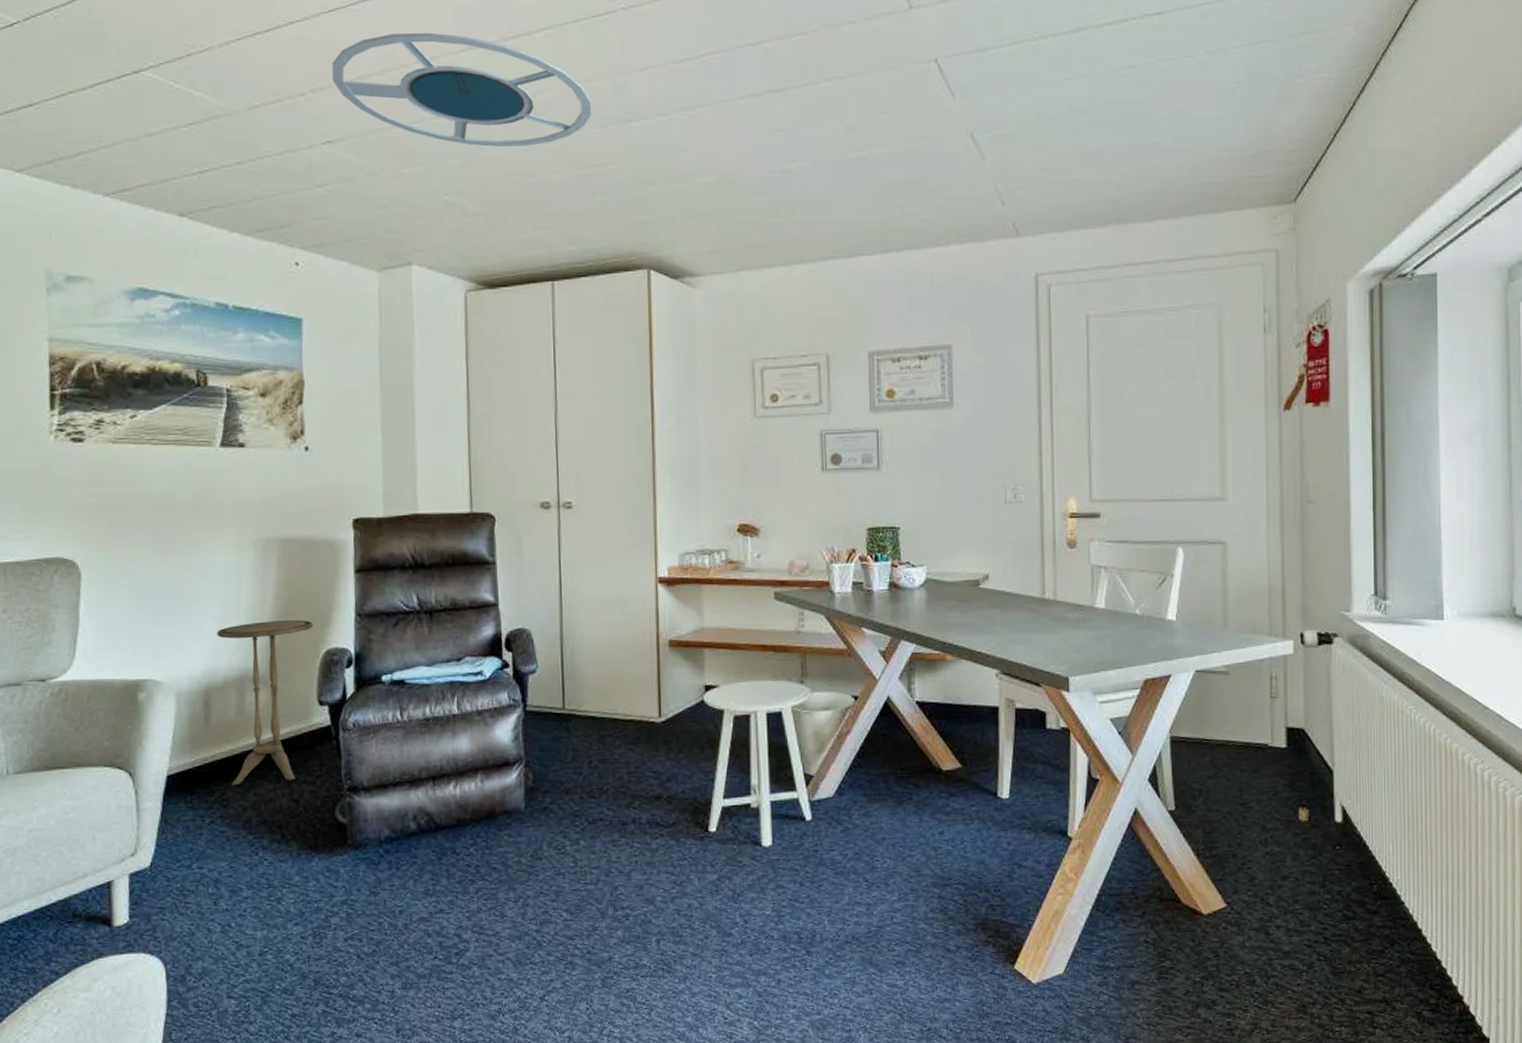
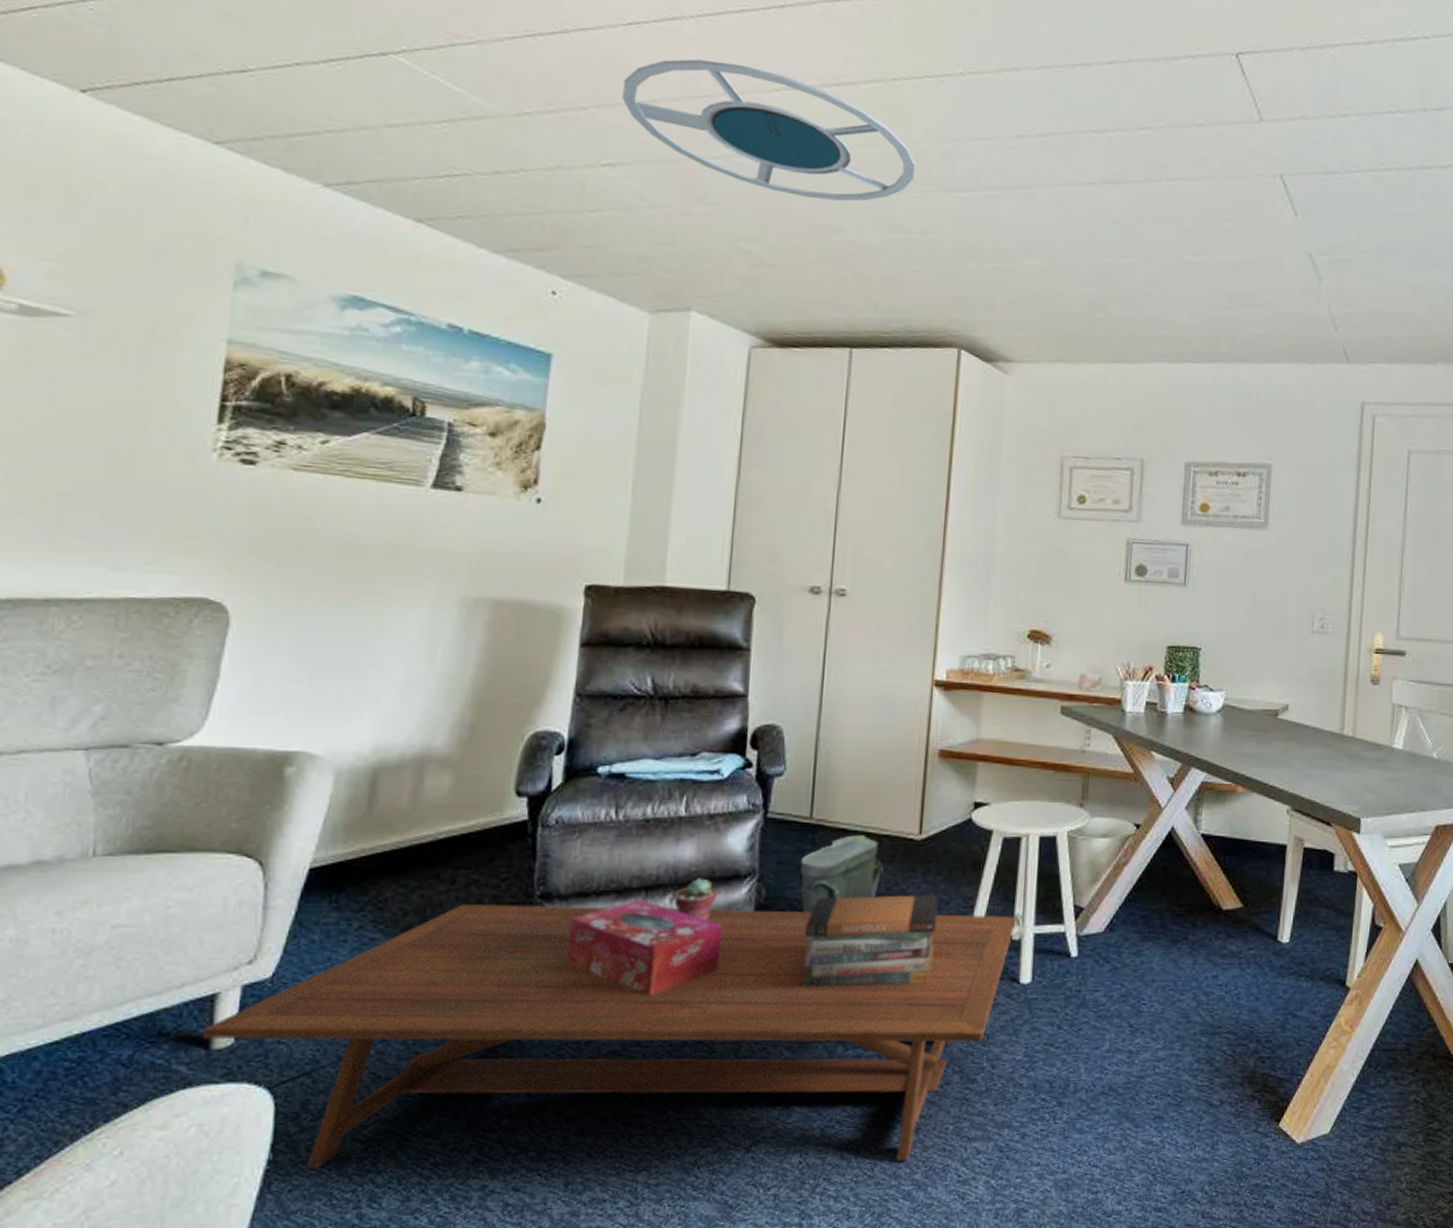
coffee table: none [106,786,753,1021] -> present [203,903,1016,1169]
side table: present [217,620,313,786] -> none [392,693,521,885]
tissue box: none [375,788,501,870] -> present [566,900,722,996]
potted succulent: none [458,767,492,804] -> present [675,878,717,921]
bag: none [559,721,631,792] -> present [800,835,884,913]
book stack: none [569,770,683,857] -> present [804,894,938,987]

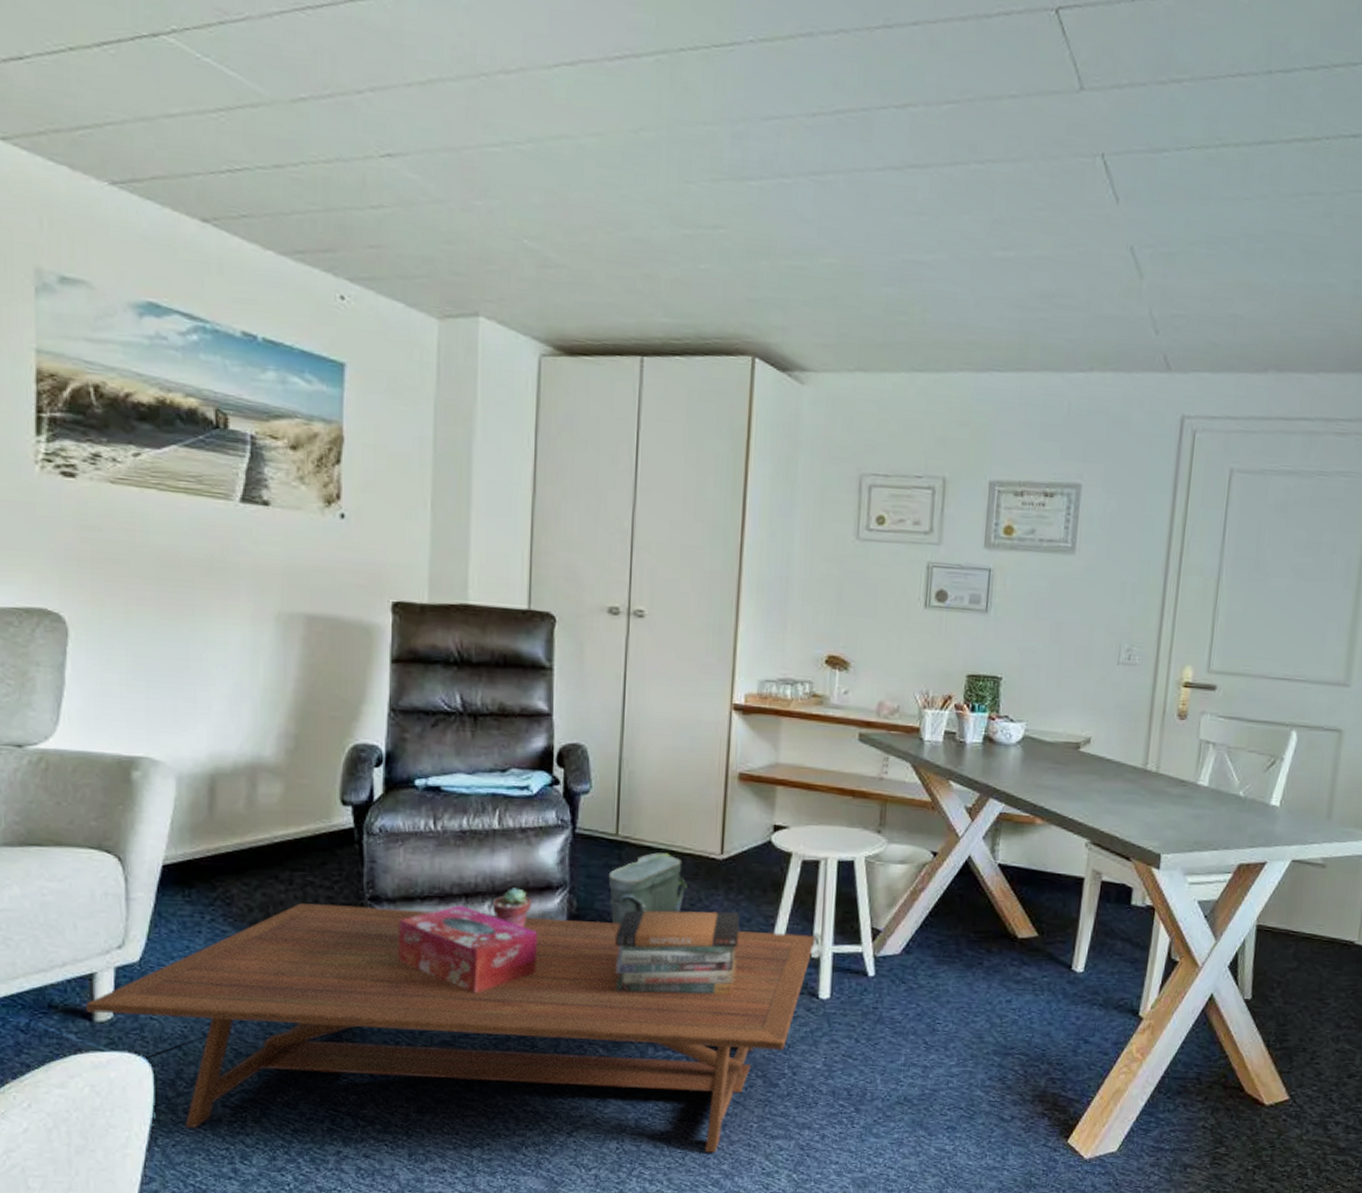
ceiling lamp: present [622,59,916,202] -> none [397,32,705,193]

